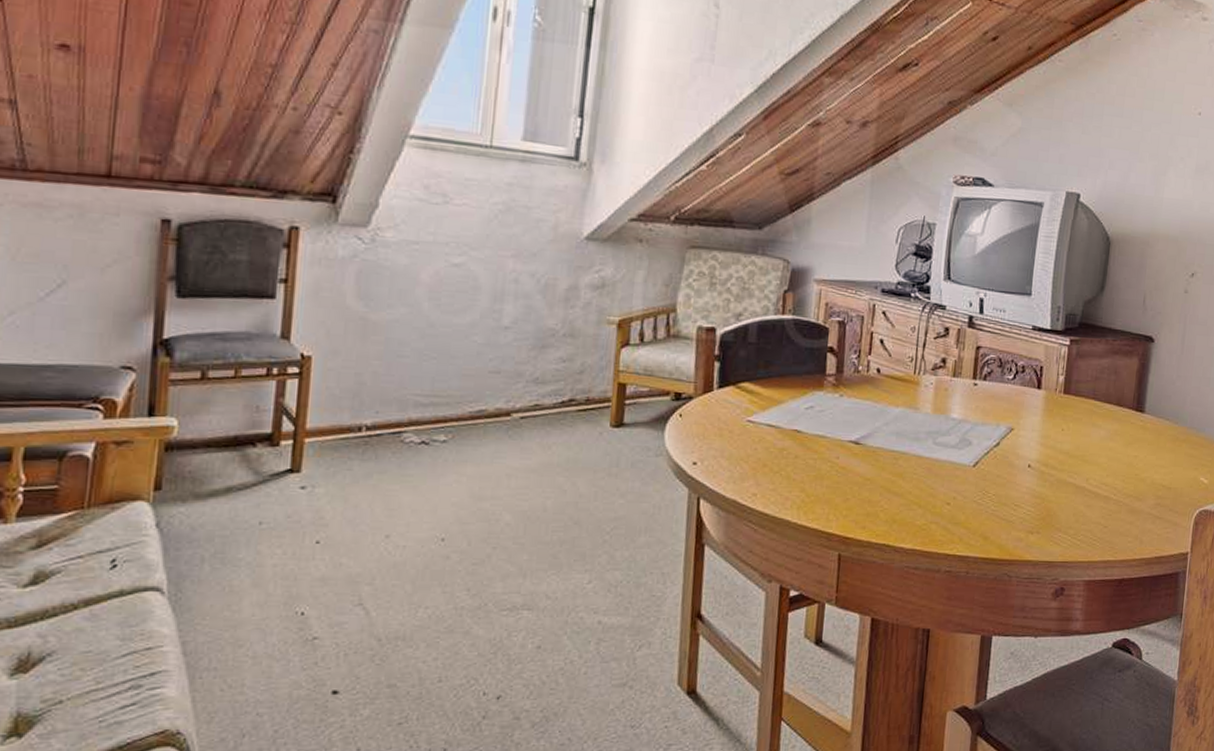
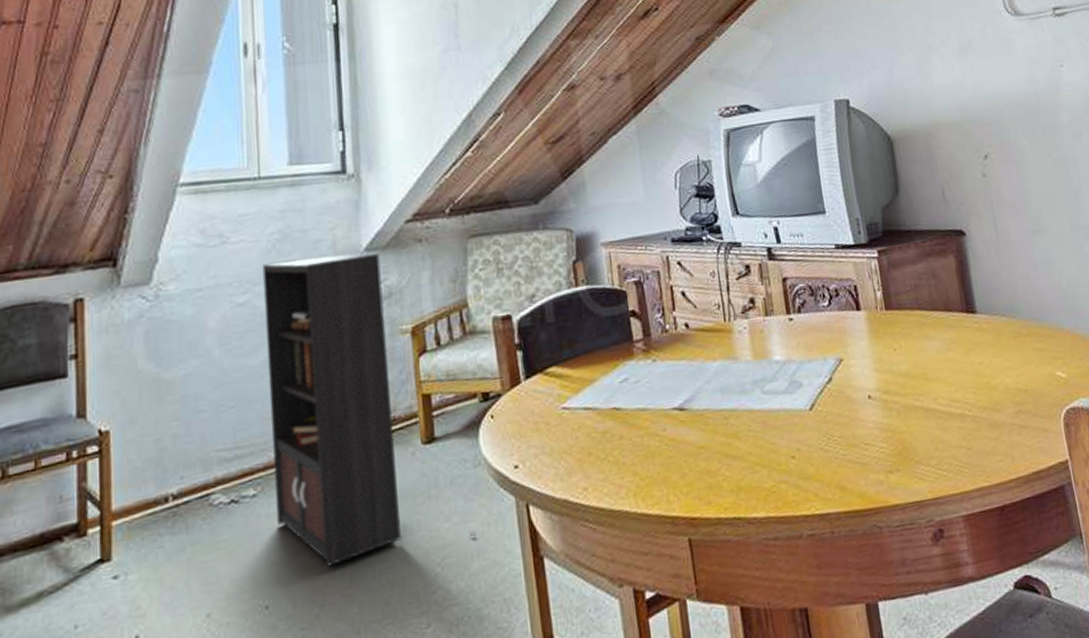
bookcase: none [464,231,646,516] -> present [262,252,475,567]

